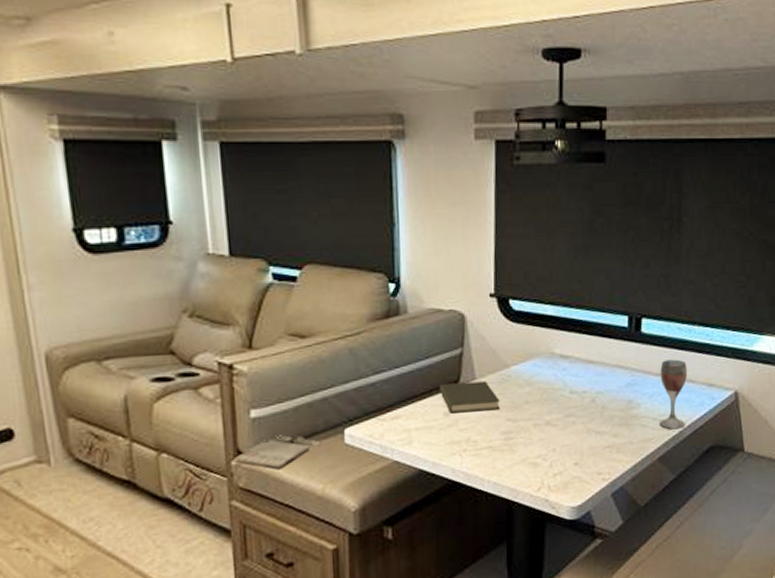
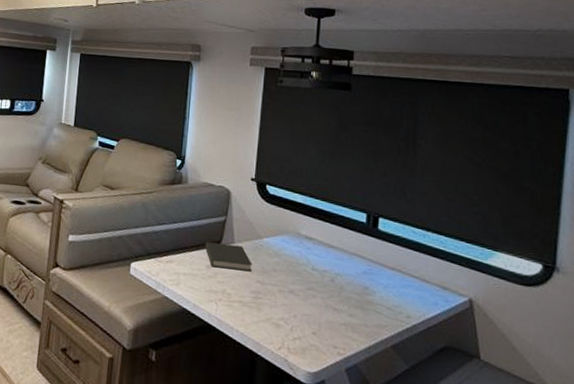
magazine: present [234,435,321,470] -> none [52,257,113,284]
cup: present [659,359,688,430] -> none [393,257,422,323]

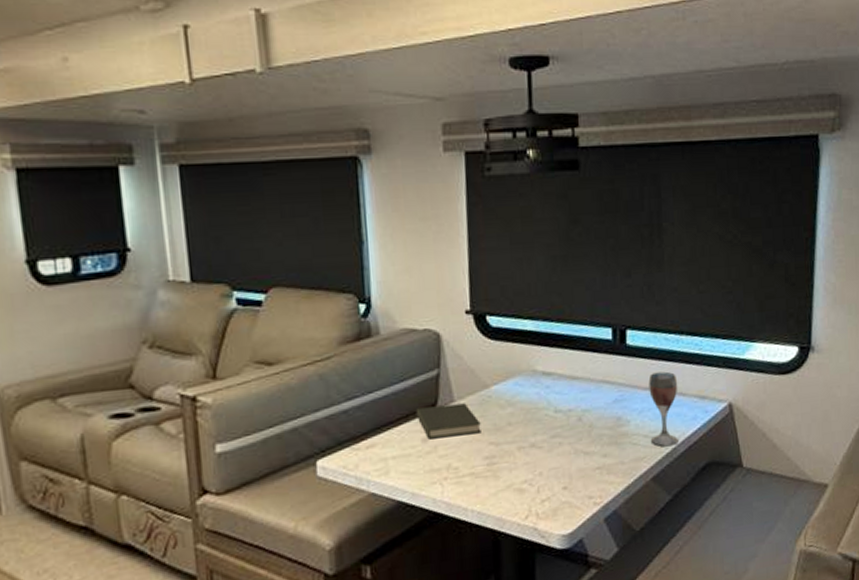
cup: none [393,257,422,323] -> present [648,371,678,447]

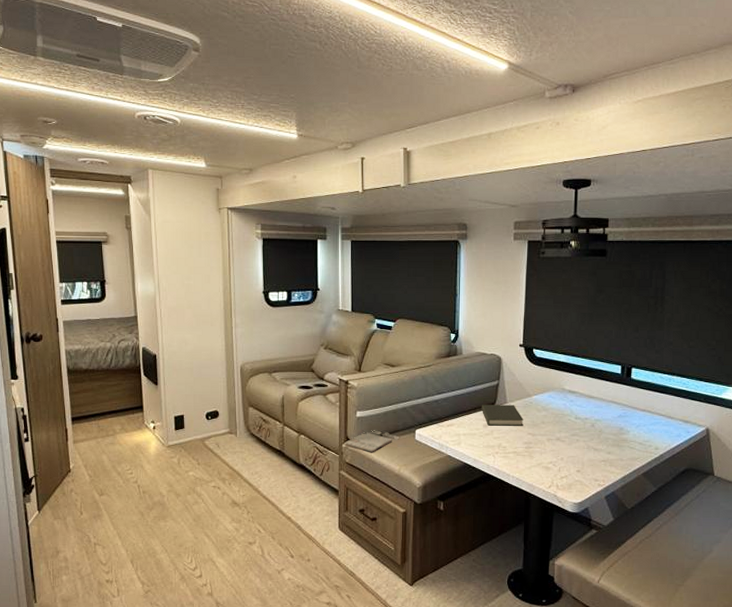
magazine: none [199,470,292,508] -> present [344,430,400,453]
cup: present [648,371,678,447] -> none [644,400,668,453]

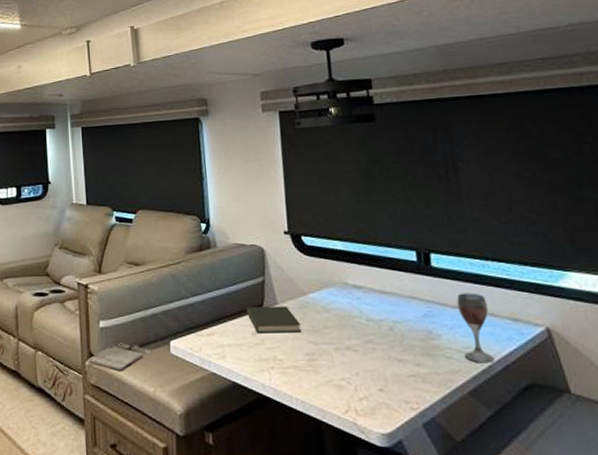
cup: none [644,400,668,453] -> present [456,293,494,363]

